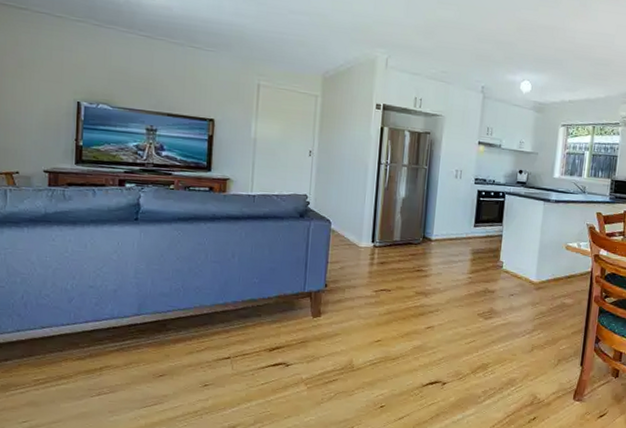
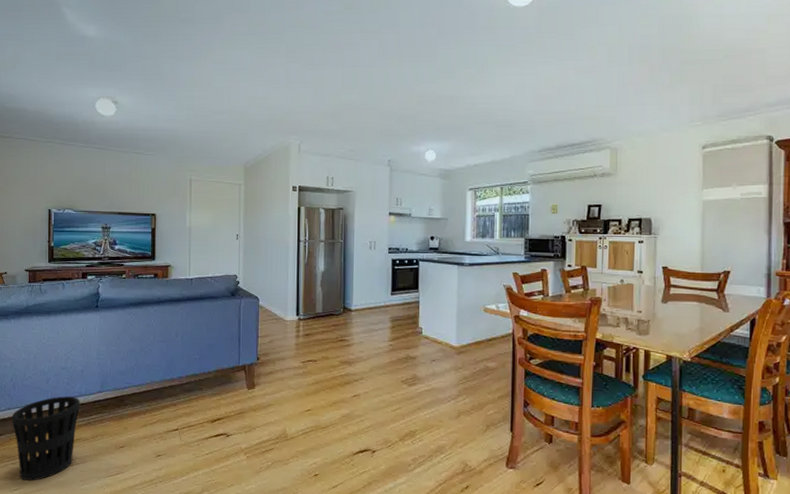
wastebasket: none [22,318,111,412] -> present [12,396,80,481]

